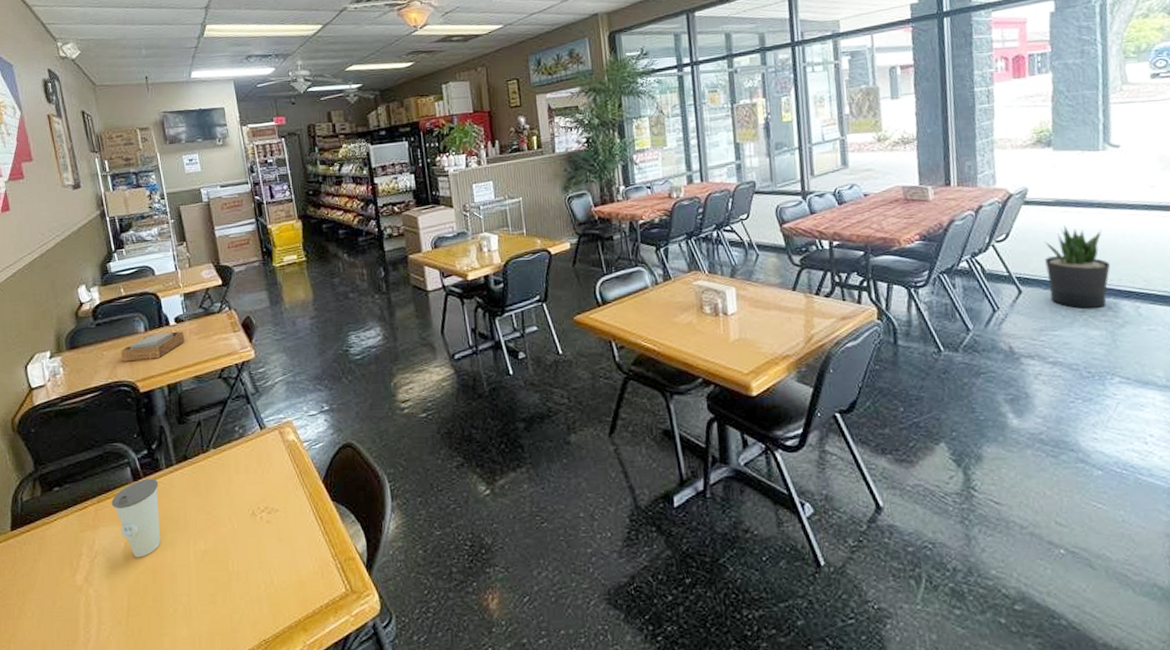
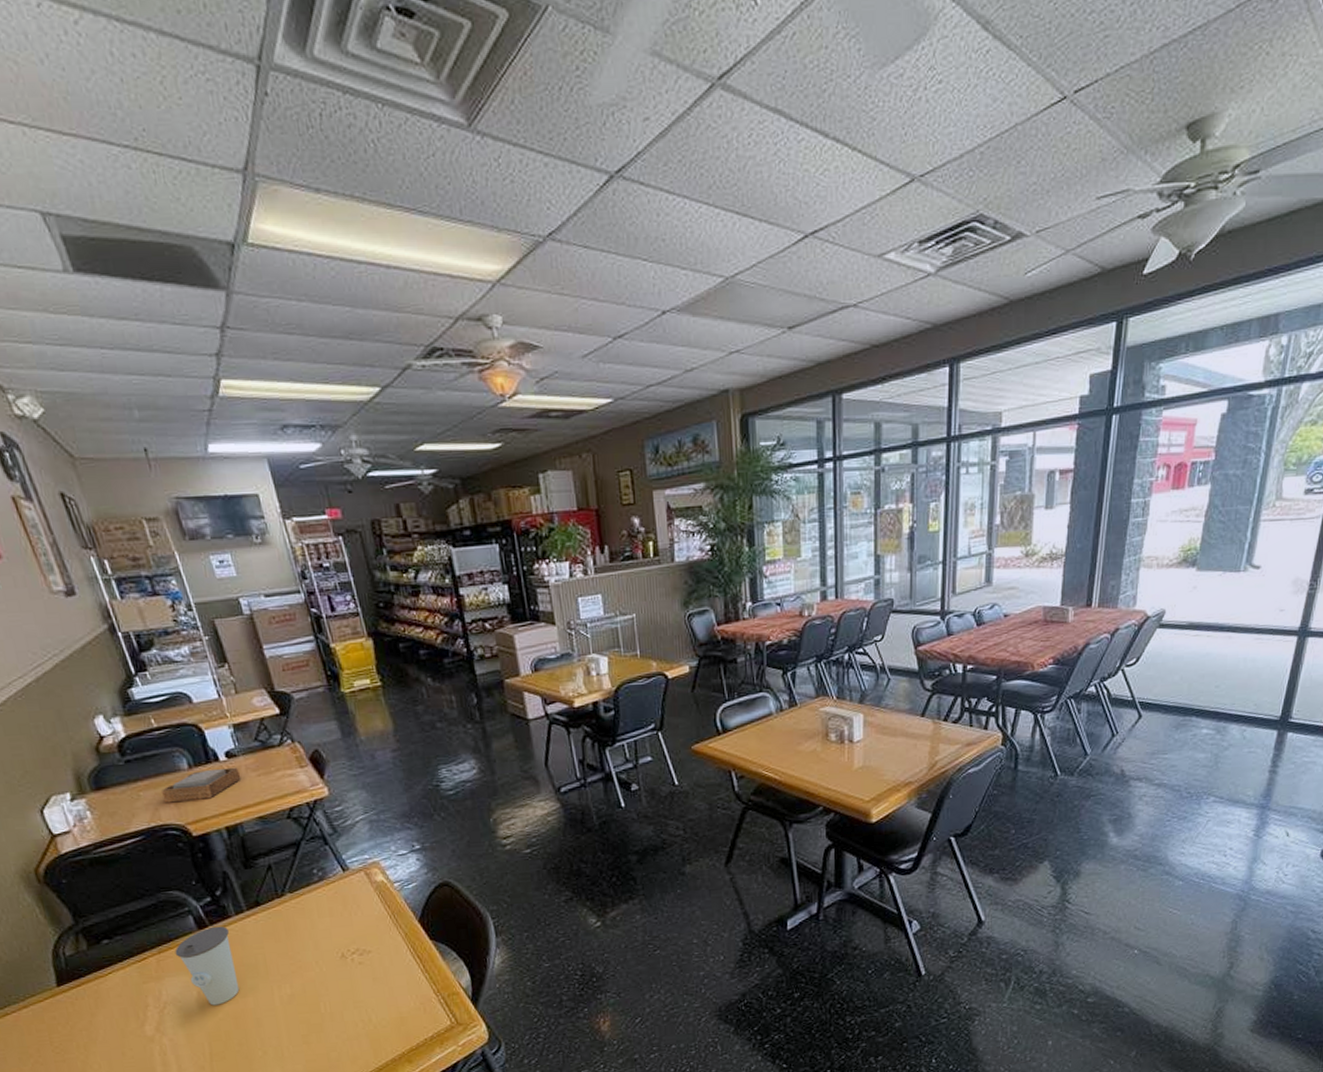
planter: present [1044,225,1111,309] -> none [1167,649,1228,733]

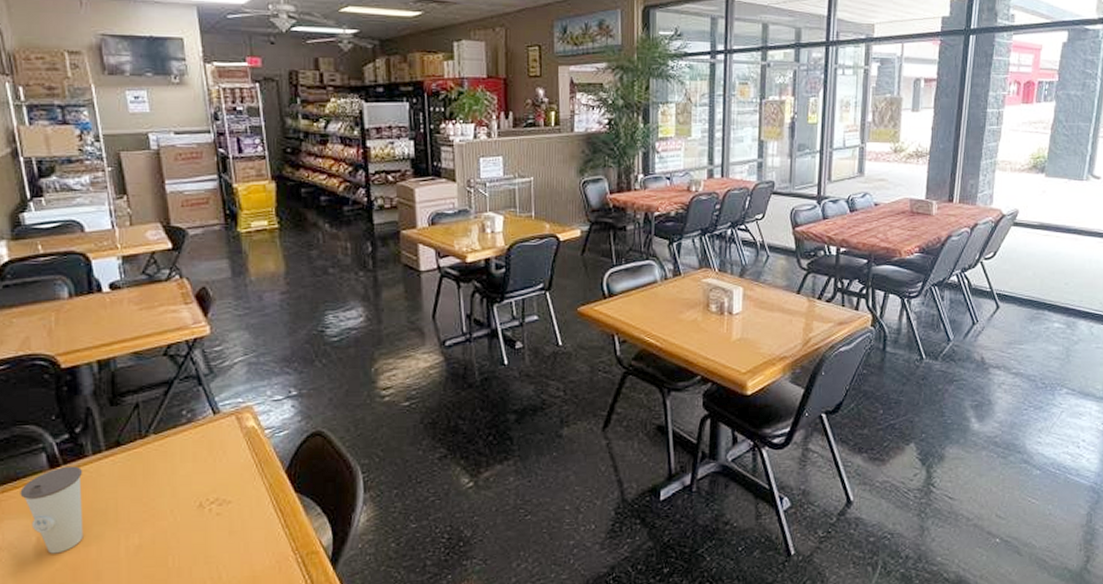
napkin holder: present [162,767,242,803] -> none [36,299,122,332]

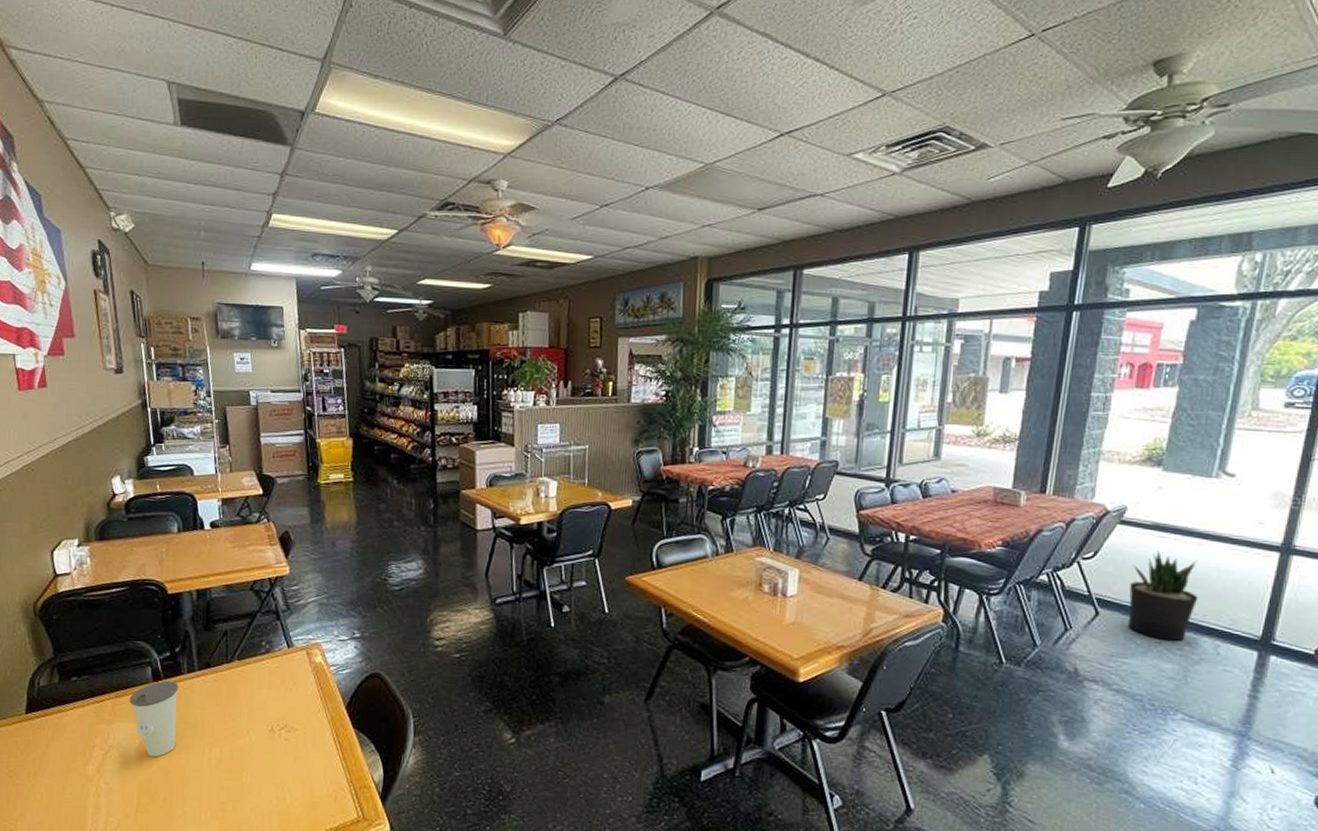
planter: none [1022,248,1076,327] -> present [1127,551,1199,642]

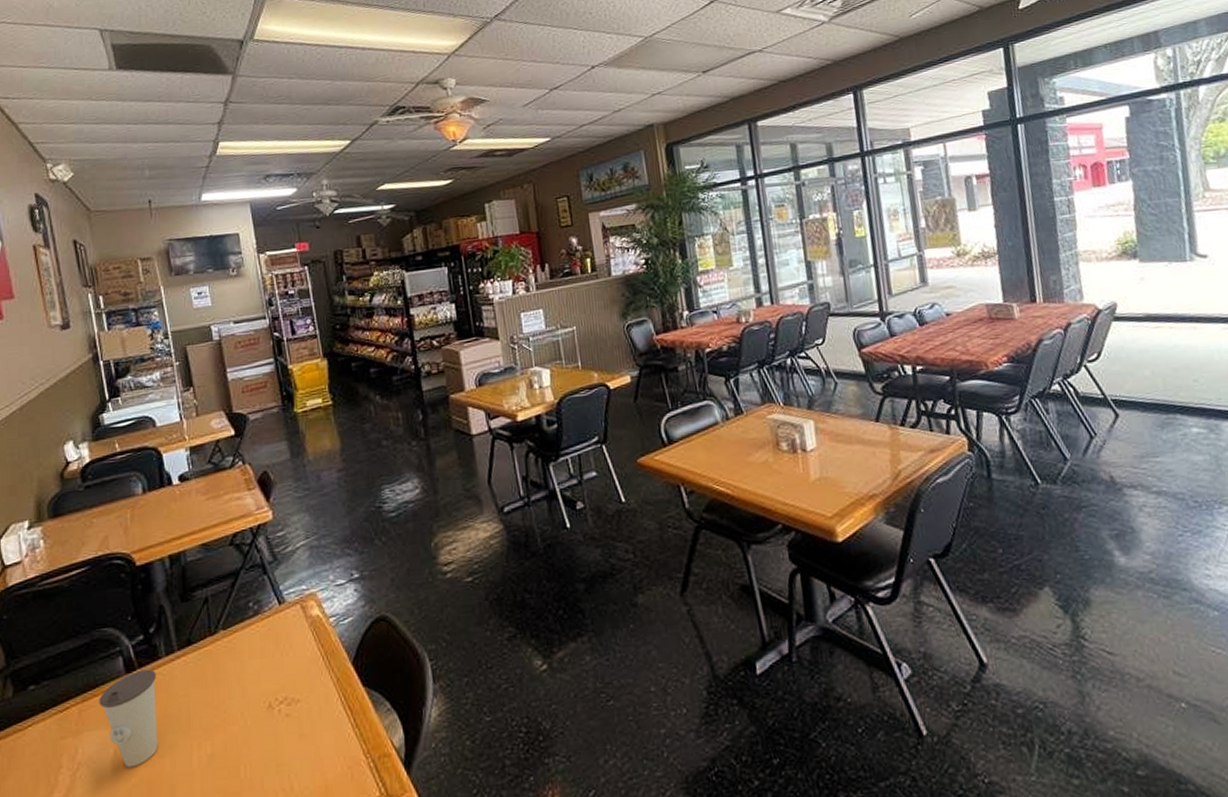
planter: present [1127,551,1199,642] -> none [1138,342,1209,432]

